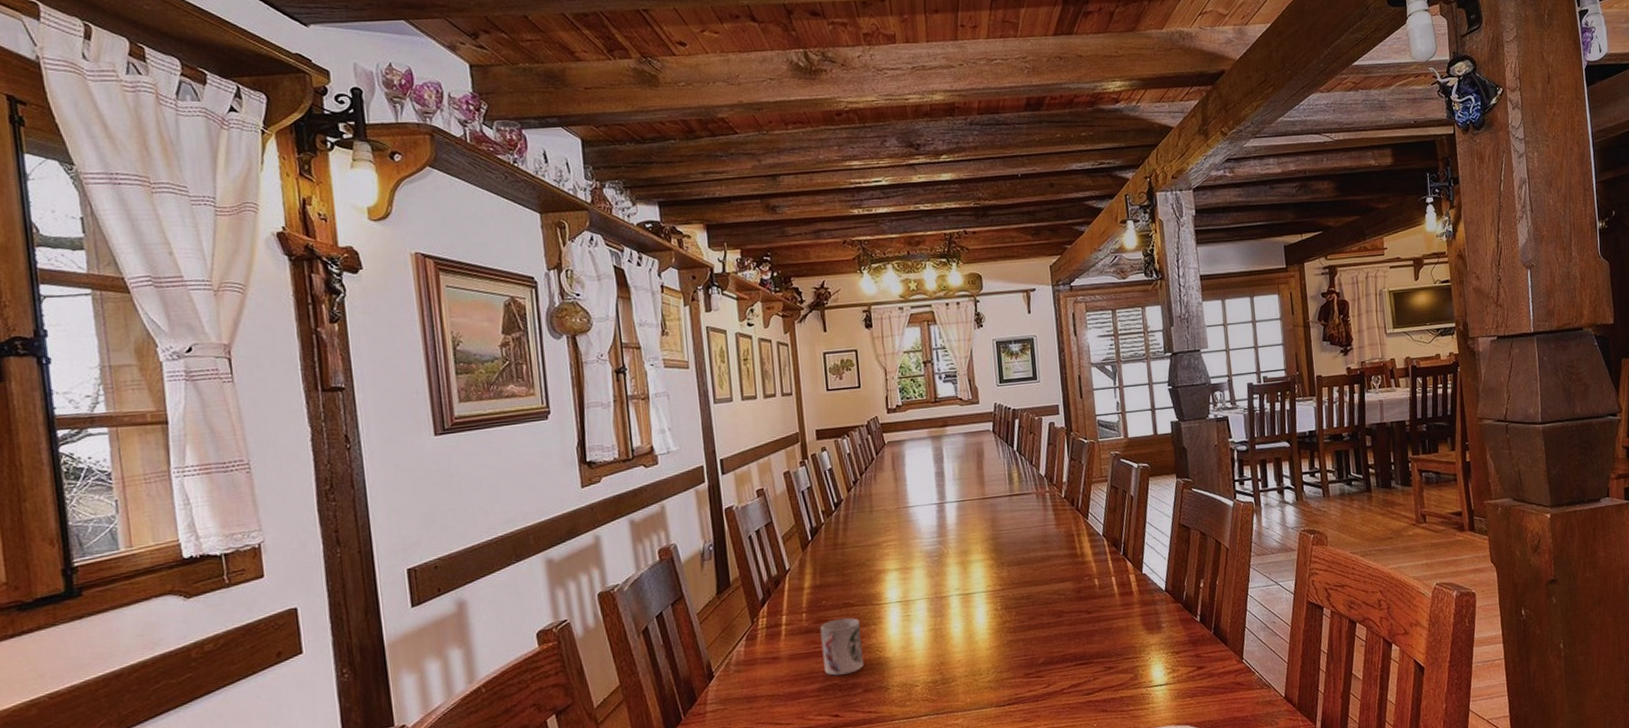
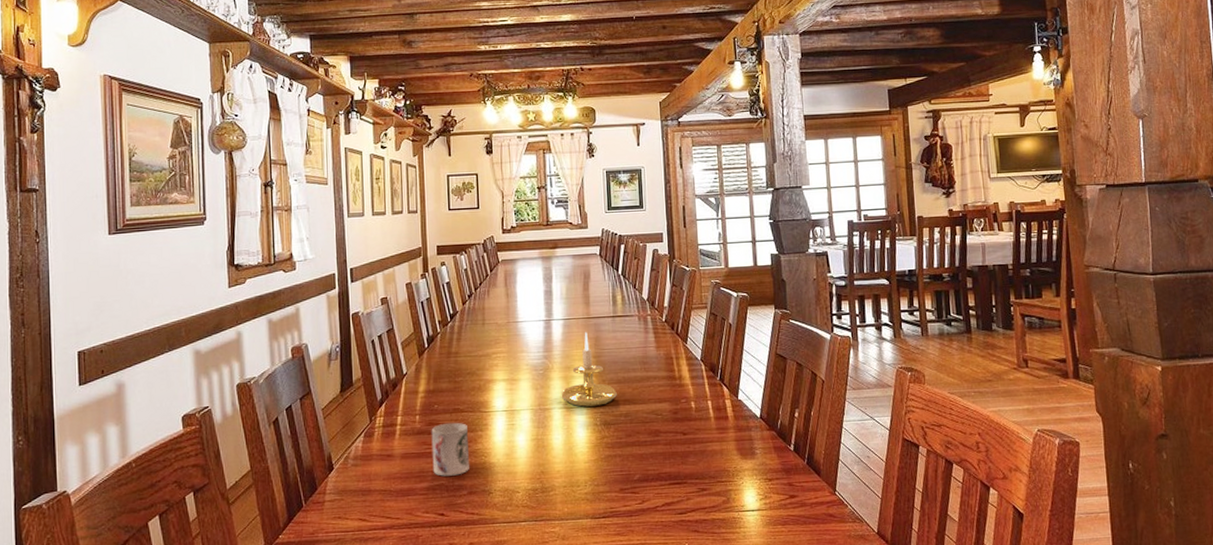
candle holder: none [958,514,1017,592] -> present [561,332,617,407]

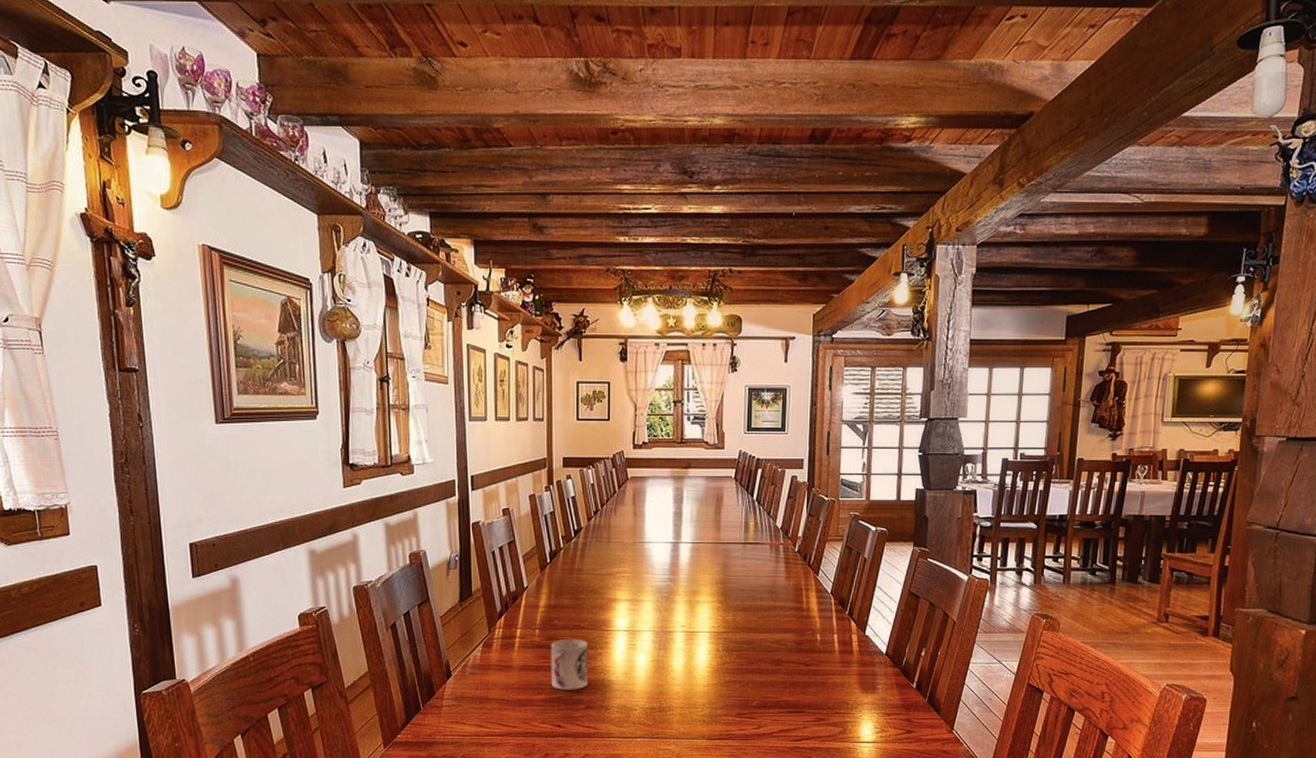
candle holder: present [561,332,617,407] -> none [684,558,742,632]

